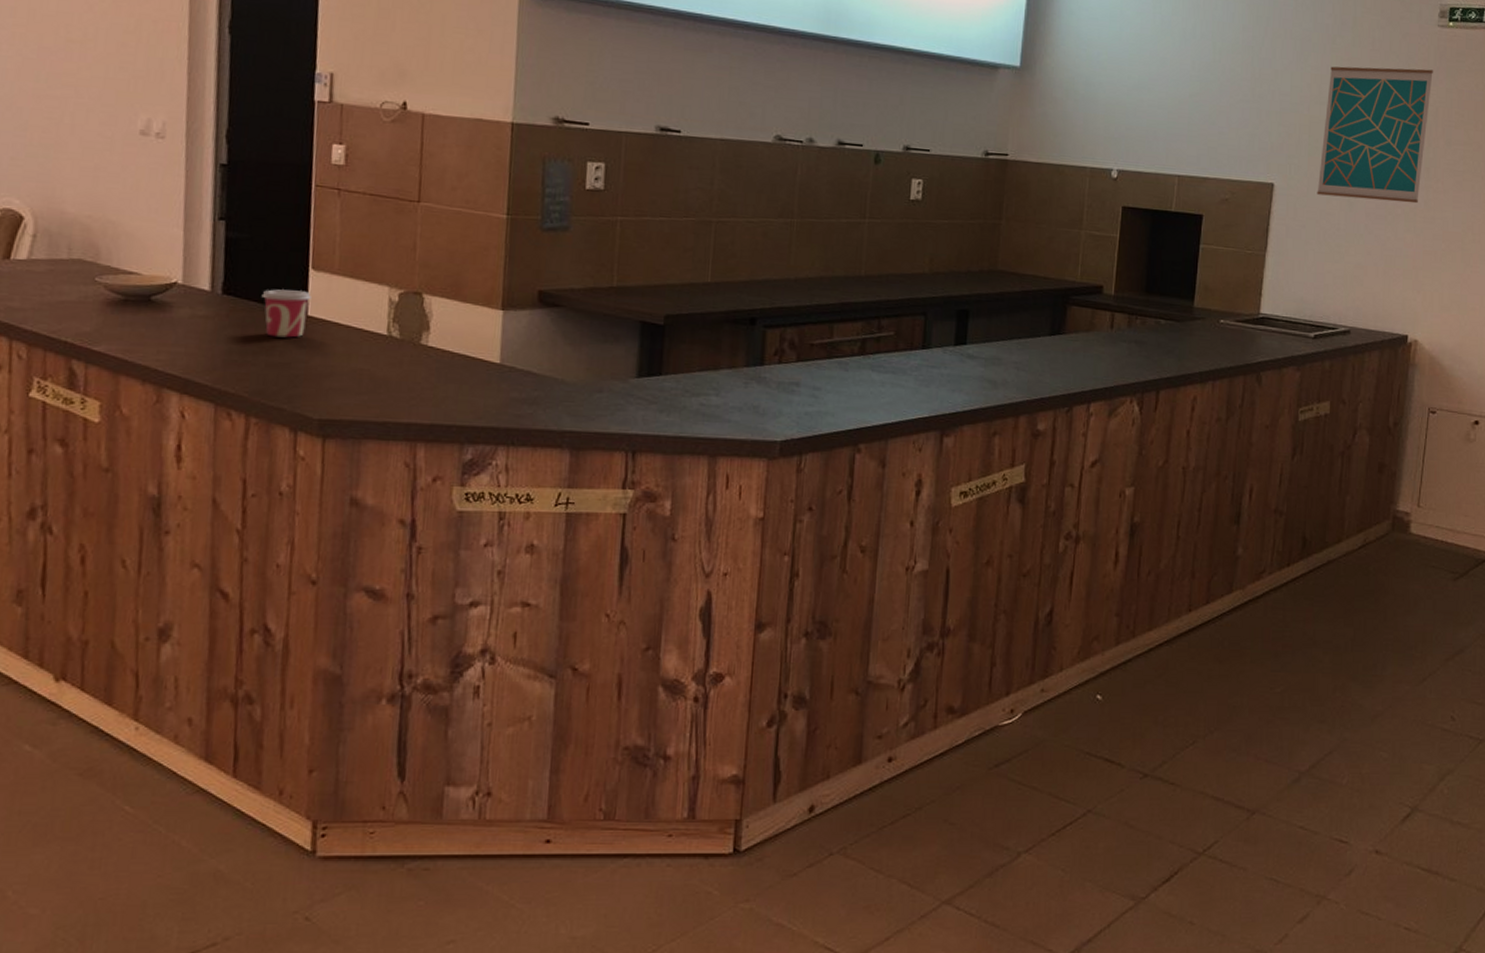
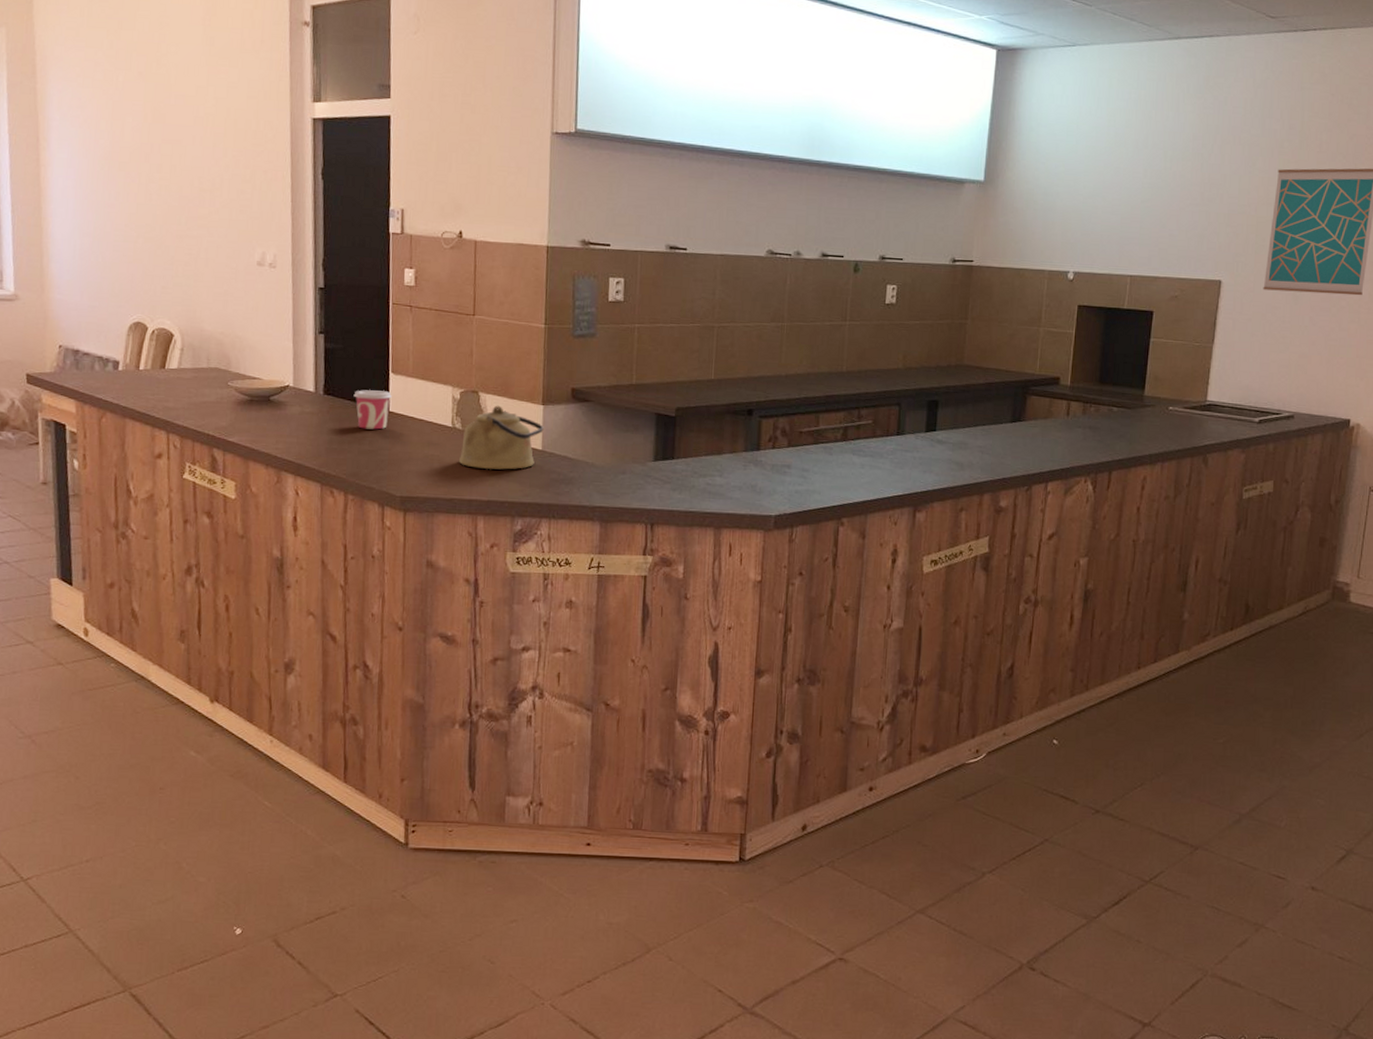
kettle: none [394,309,503,387] -> present [458,405,544,470]

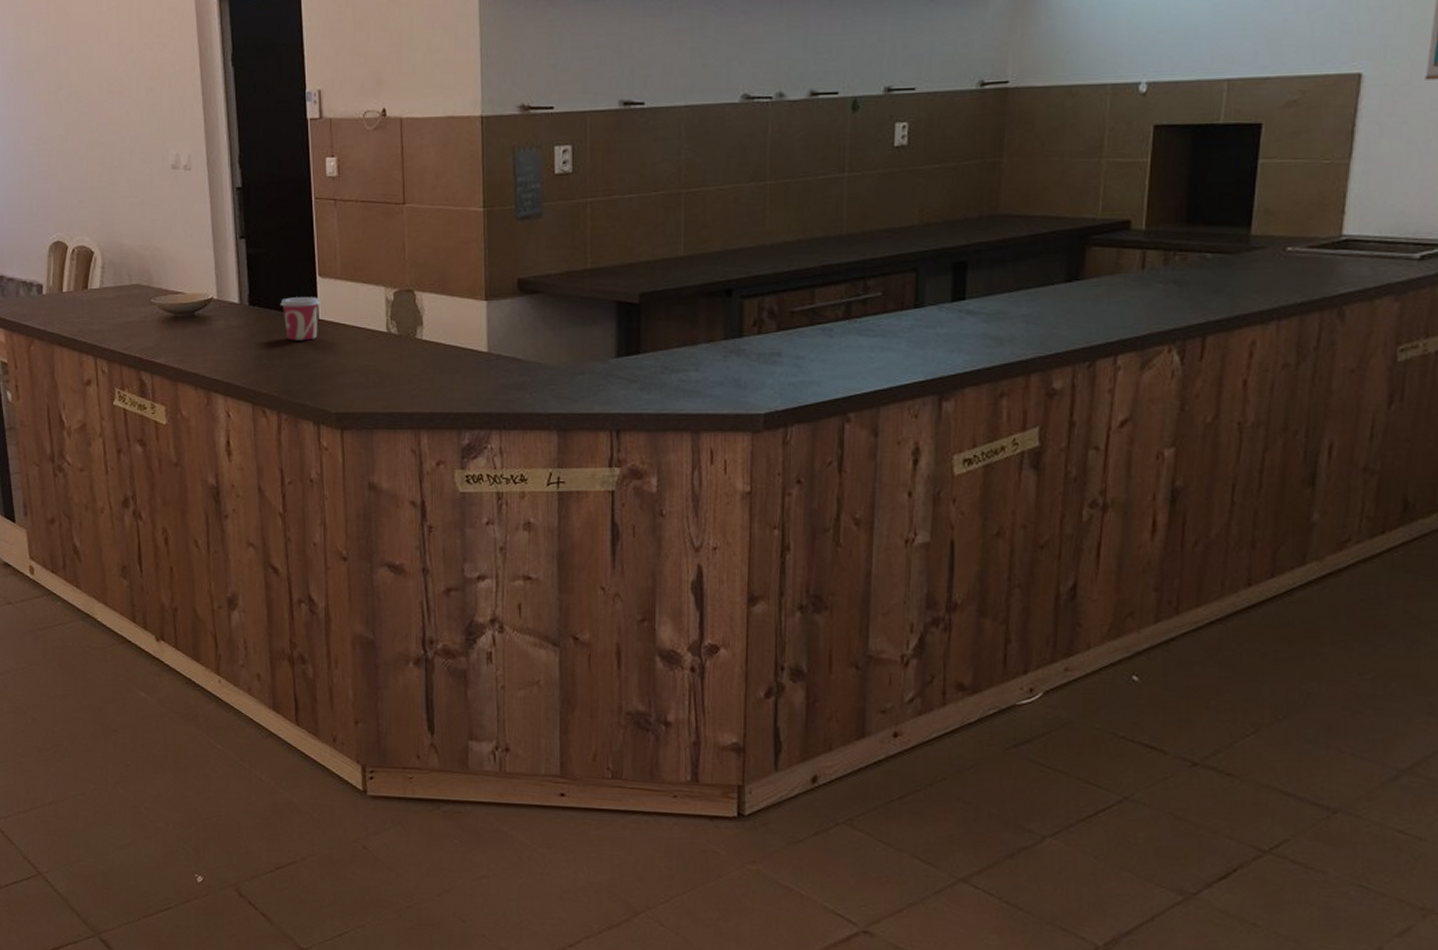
kettle: present [458,405,544,470] -> none [396,304,489,377]

